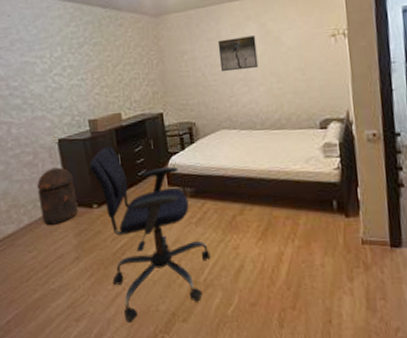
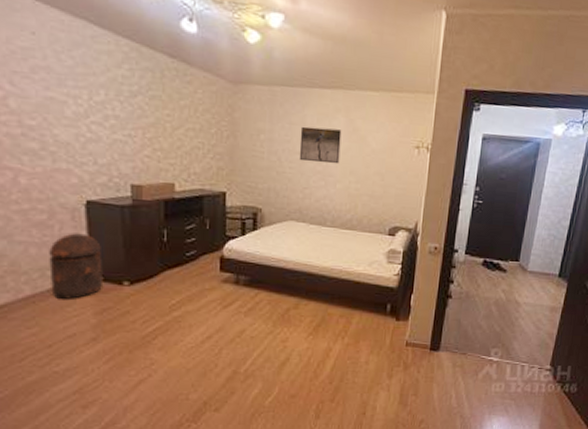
office chair: present [89,147,211,324] -> none [125,219,256,412]

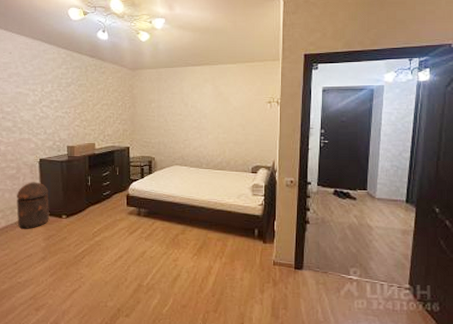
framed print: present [299,126,342,164] -> none [180,95,210,121]

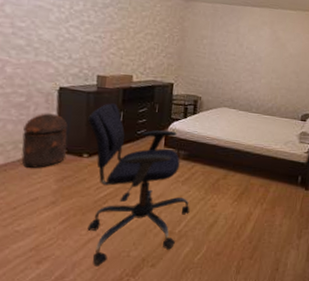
office chair: none [63,169,154,316] -> present [87,103,190,267]

